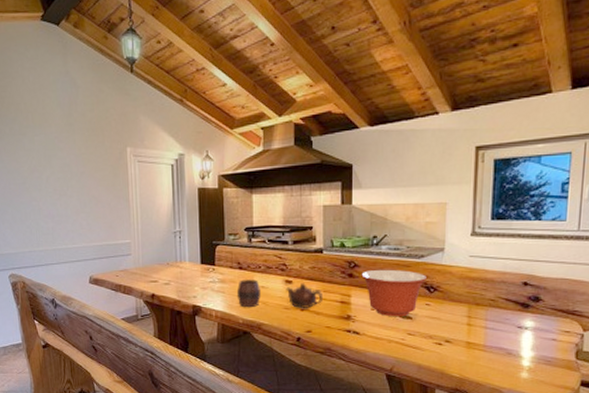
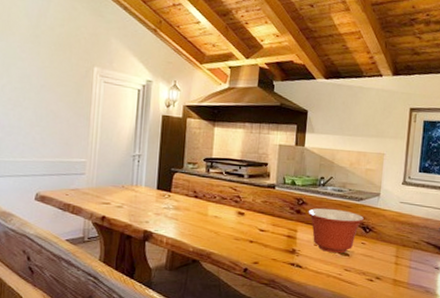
cup: present [236,279,260,308] -> none [189,208,213,237]
teapot: present [286,283,324,309] -> none [237,216,272,241]

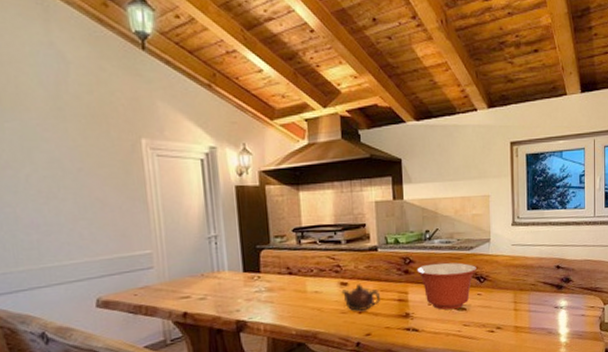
teapot: none [237,216,272,241] -> present [341,284,381,312]

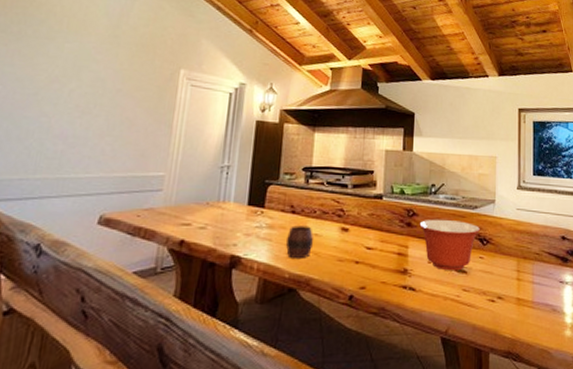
cup: none [287,284,314,317] -> present [285,225,313,260]
teapot: present [341,284,381,312] -> none [341,231,381,262]

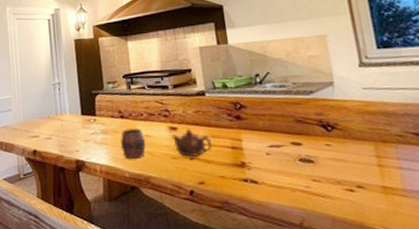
teapot: none [341,231,381,262] -> present [171,129,213,158]
mixing bowl: present [419,219,480,271] -> none [249,108,321,162]

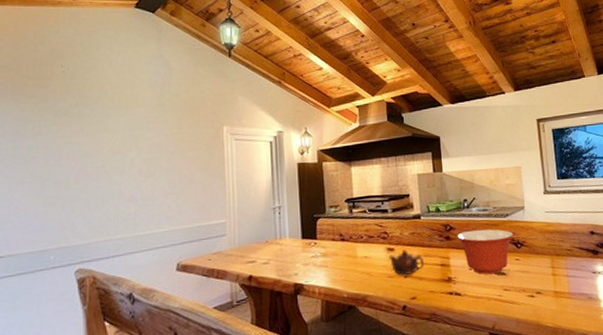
cup: present [120,128,146,160] -> none [339,250,364,281]
mixing bowl: none [249,108,321,162] -> present [457,229,513,275]

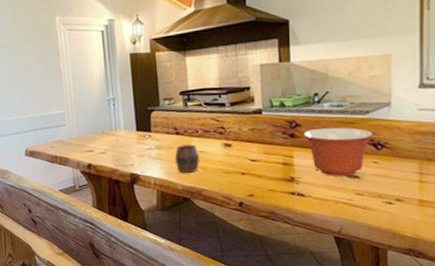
cup: none [339,250,364,281] -> present [174,144,199,174]
teapot: present [388,249,425,276] -> none [225,146,265,173]

